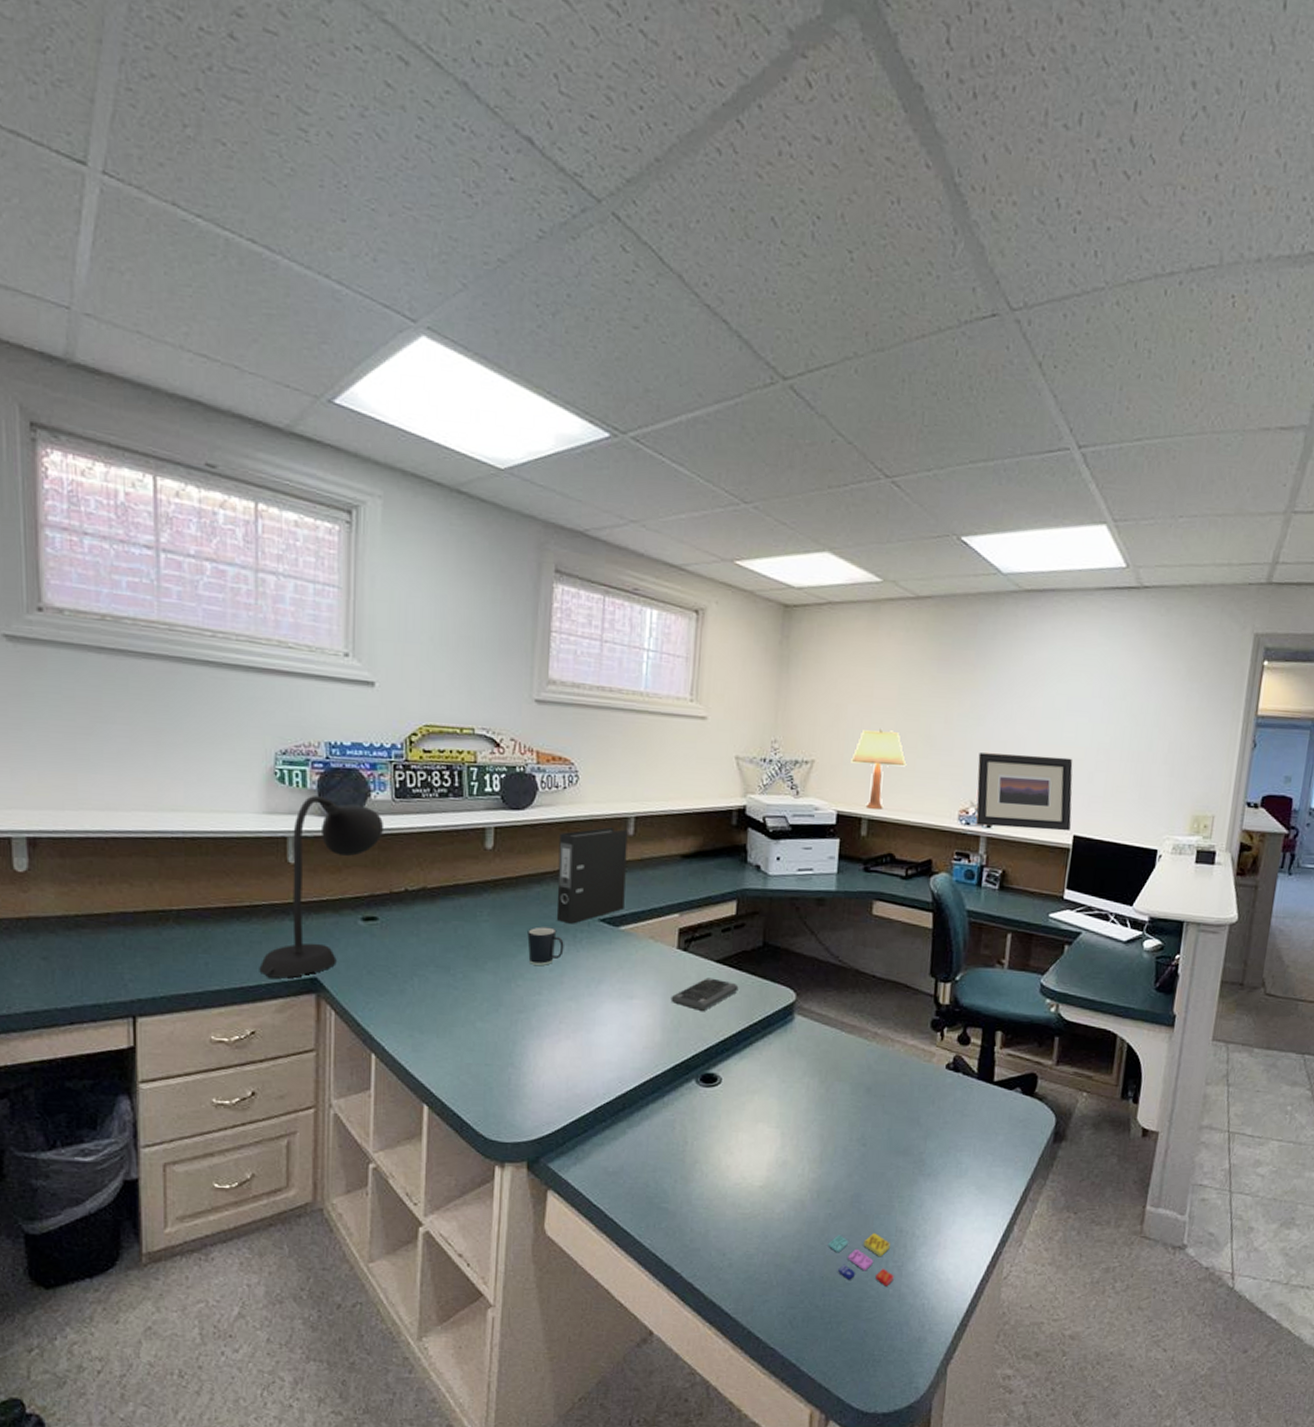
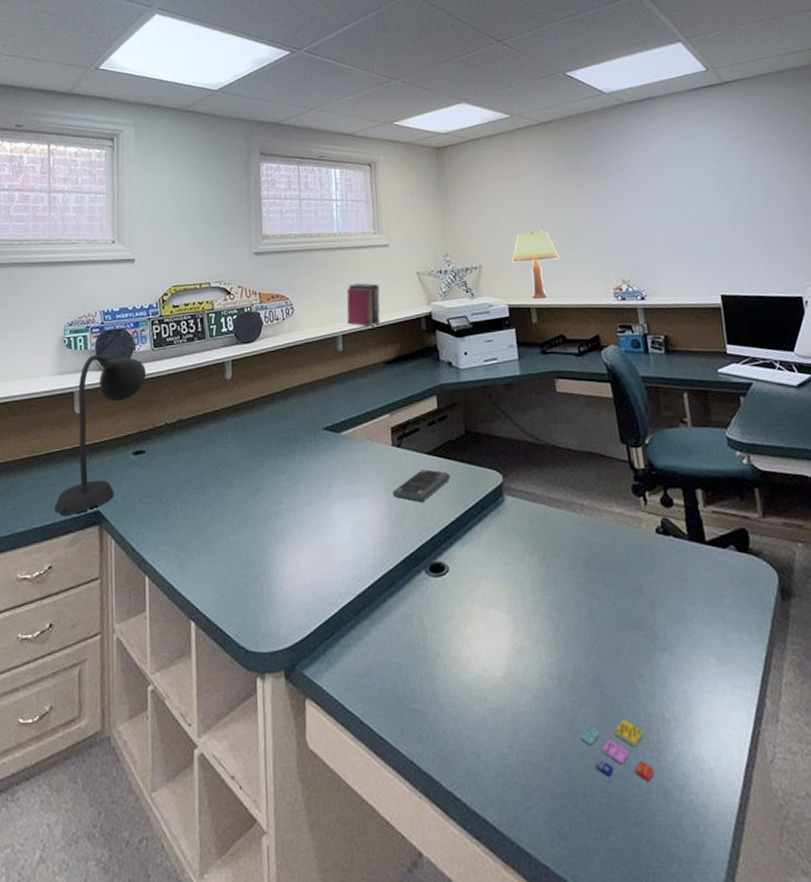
mug: present [527,926,564,966] -> none [265,440,297,478]
binder: present [556,827,628,924] -> none [283,346,343,436]
books: none [643,758,688,811] -> present [346,283,380,326]
picture frame: present [976,753,1073,832] -> none [619,229,718,299]

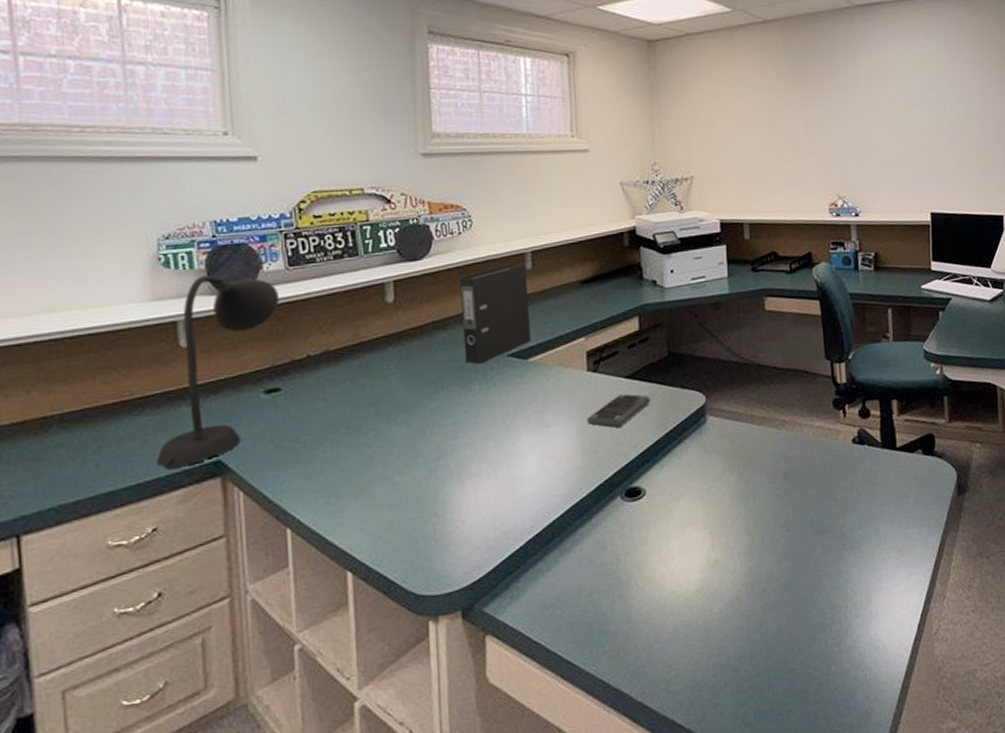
binder: none [283,346,343,436] -> present [459,264,531,364]
books: present [346,283,380,326] -> none [537,193,577,242]
table lamp: present [513,230,559,300] -> none [727,140,775,215]
books: present [579,718,654,782] -> none [768,613,834,666]

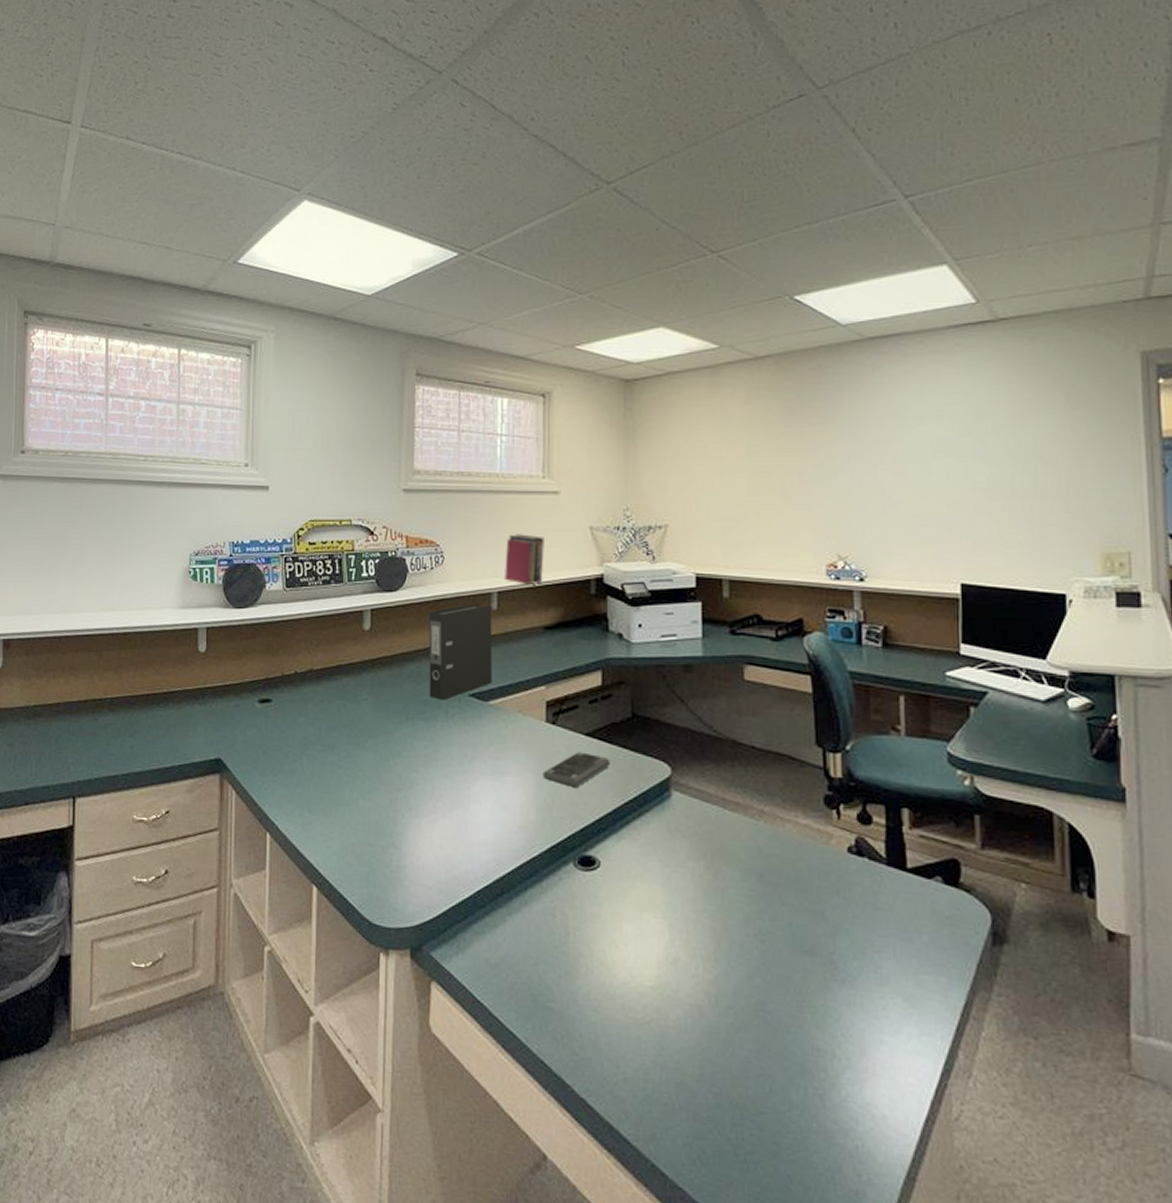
desk lamp: present [156,275,280,470] -> none [173,590,277,761]
books: none [537,193,577,242] -> present [505,534,544,584]

